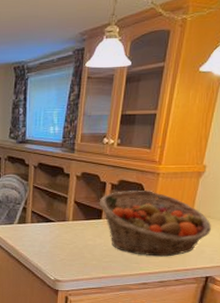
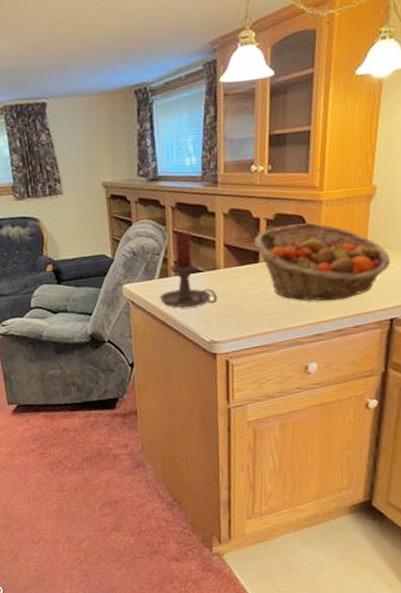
candle holder: none [17,187,65,249] -> present [160,231,218,308]

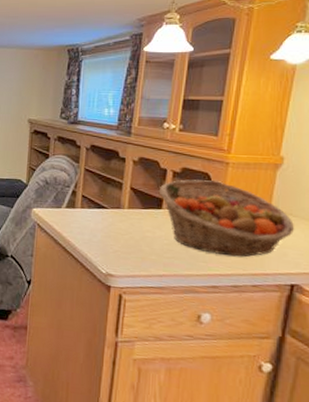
candle holder: present [160,231,218,308] -> none [64,170,119,240]

